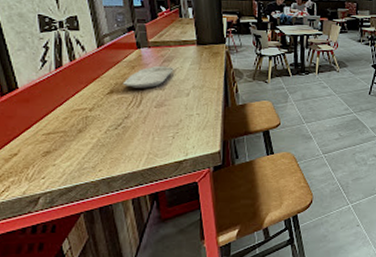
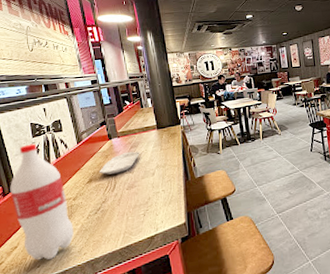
soda bottle: none [9,39,88,172] -> present [10,143,74,260]

